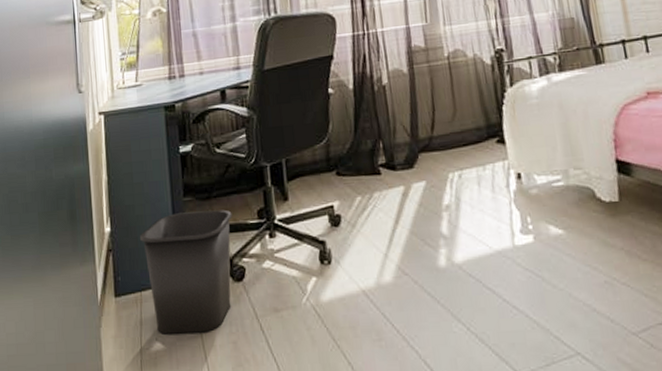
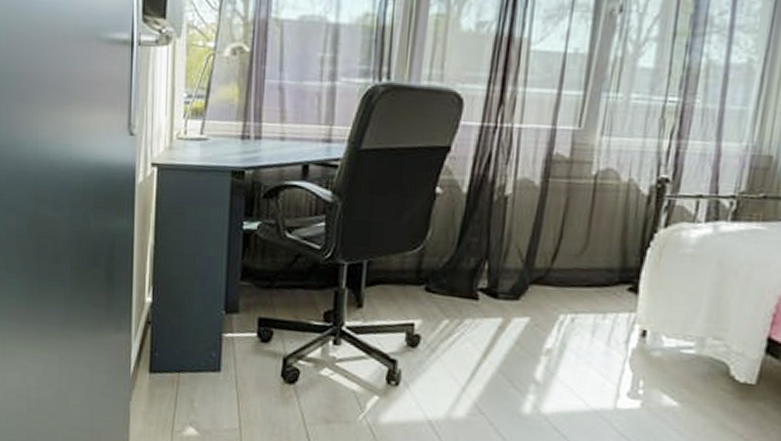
waste bin: present [140,209,232,334] -> none [185,296,295,429]

